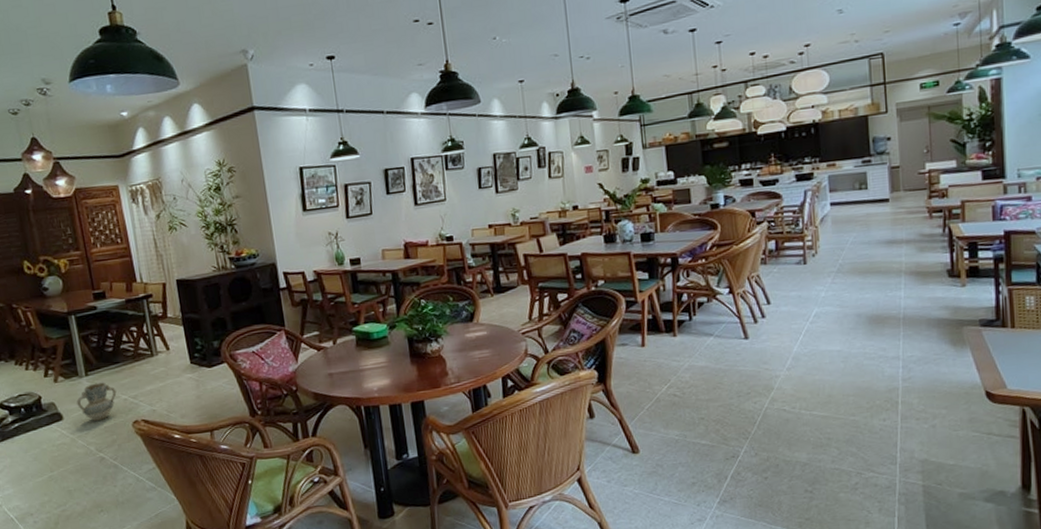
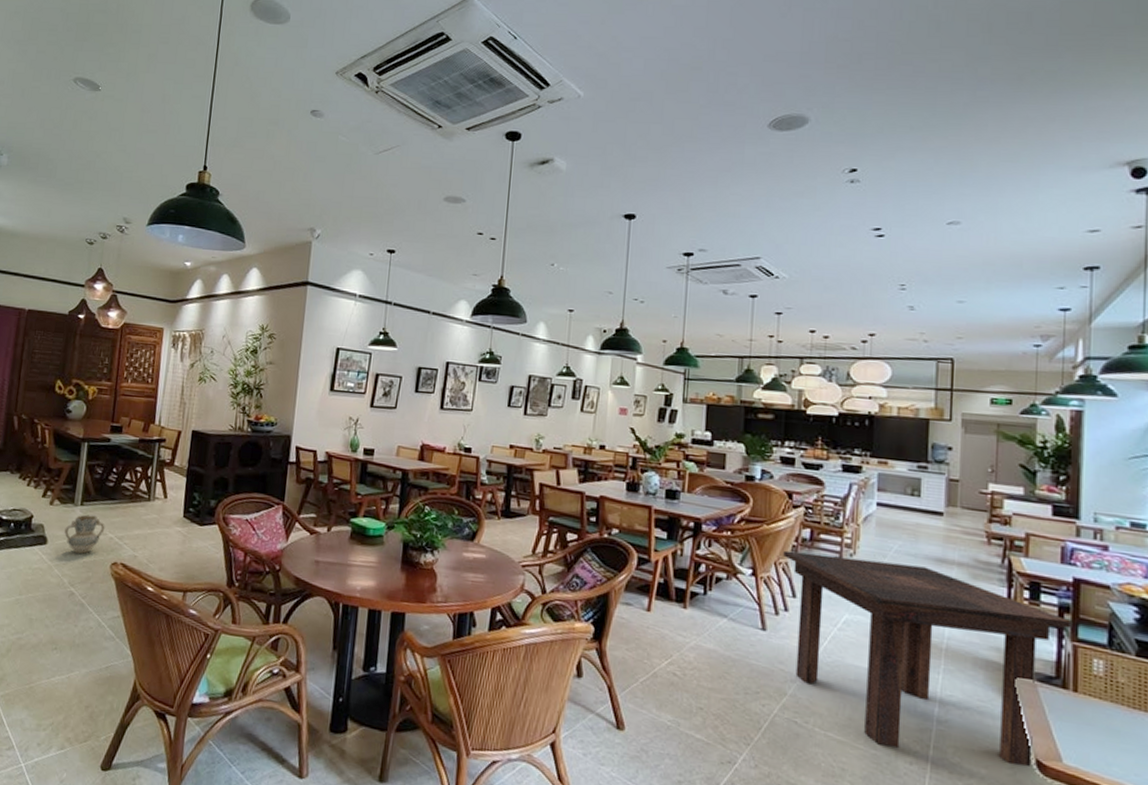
dining table: none [754,251,1005,411] -> present [783,550,1071,766]

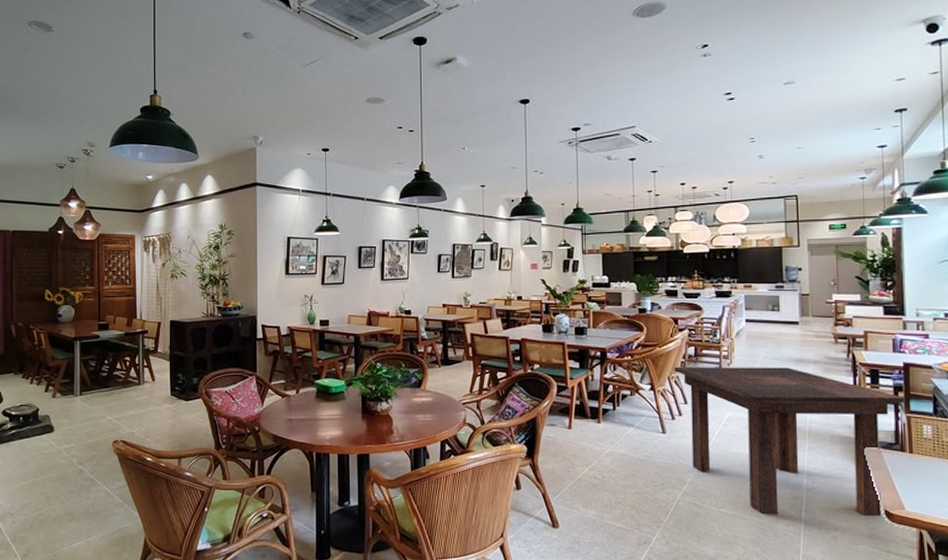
ceramic jug: present [64,514,105,555] -> none [68,402,104,437]

